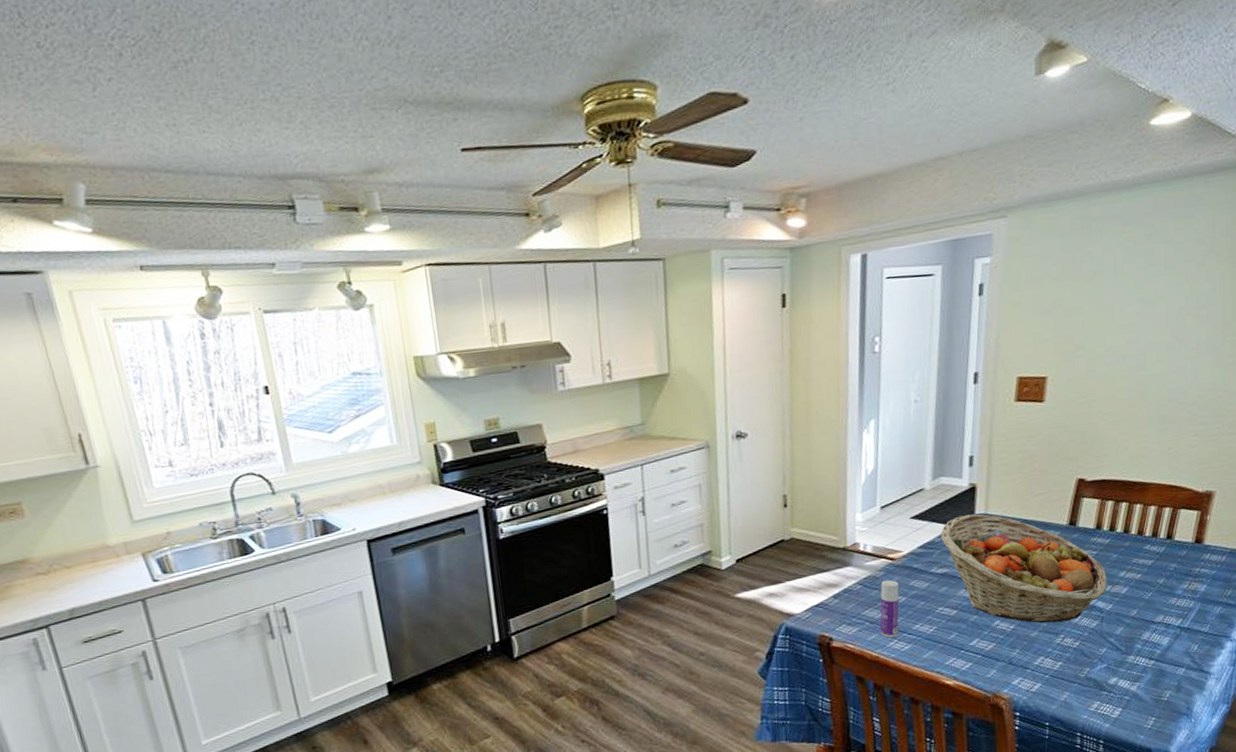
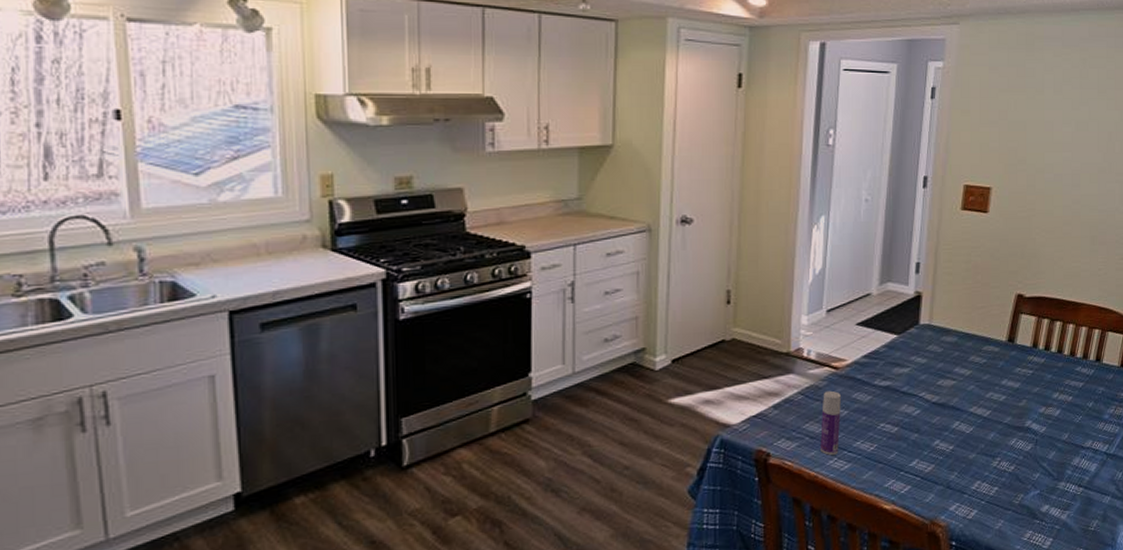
fruit basket: present [941,514,1107,624] -> none [886,324,1042,445]

